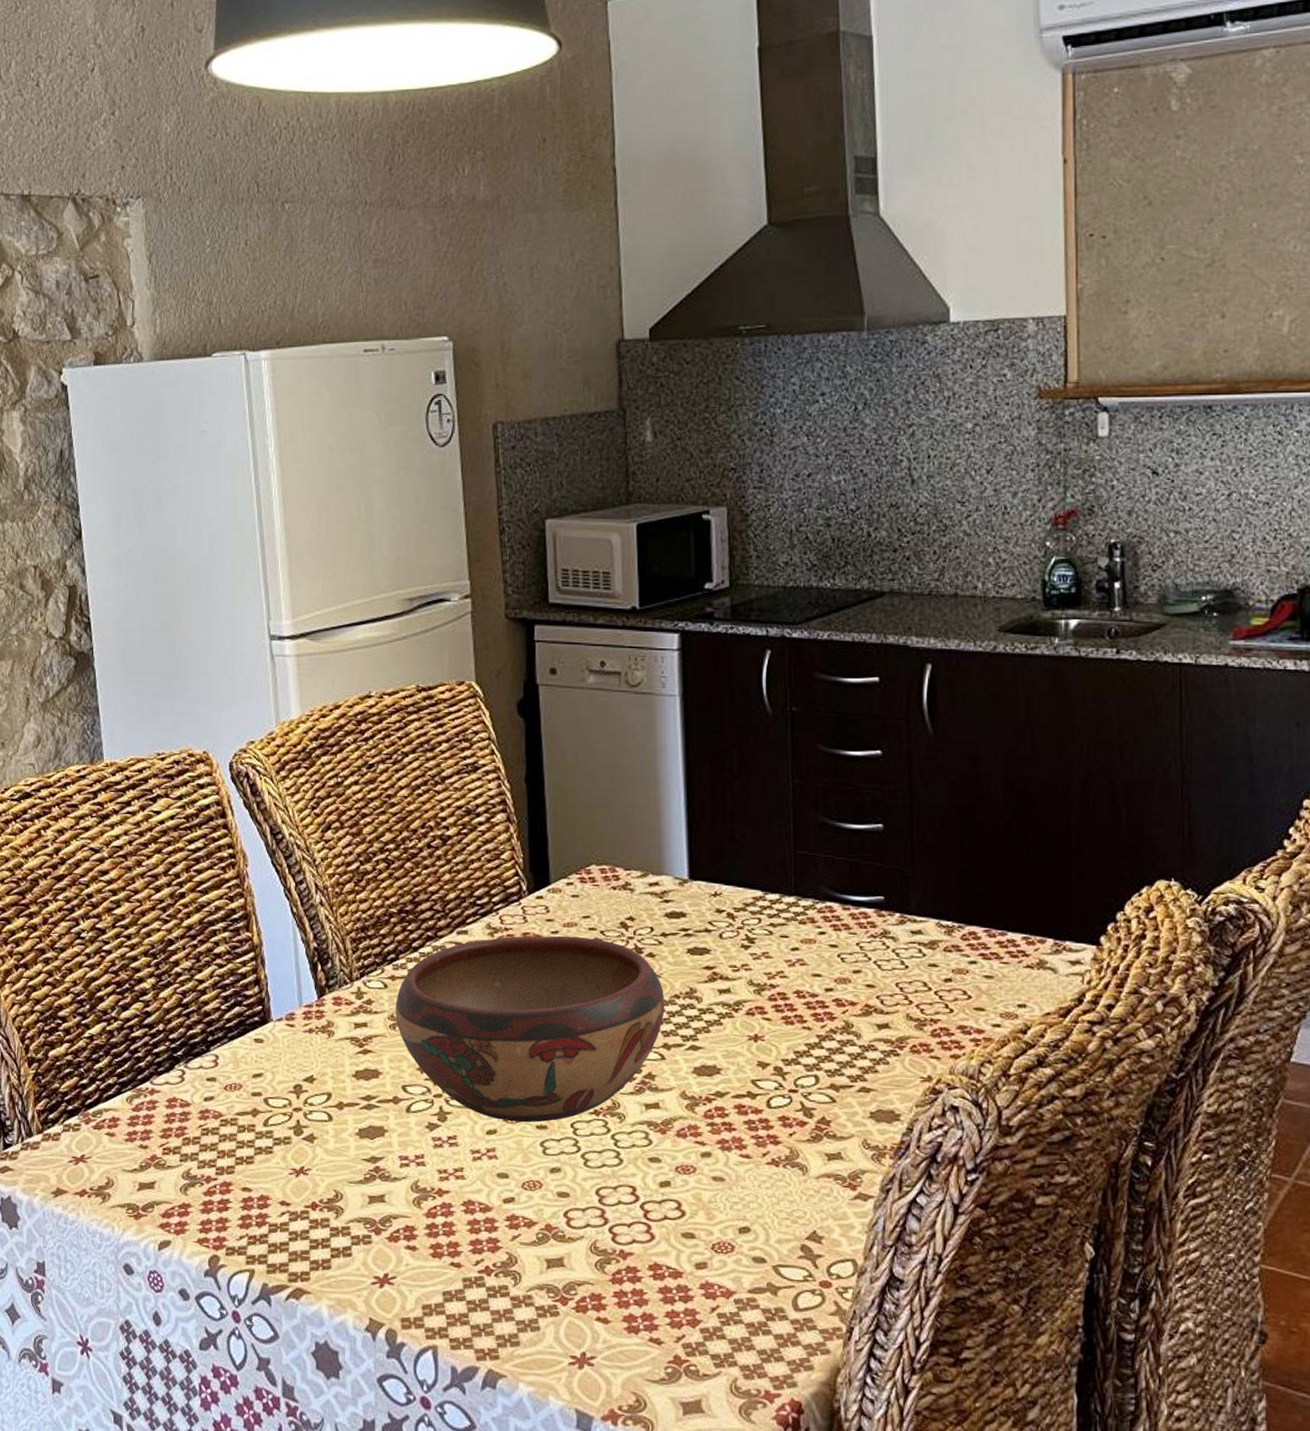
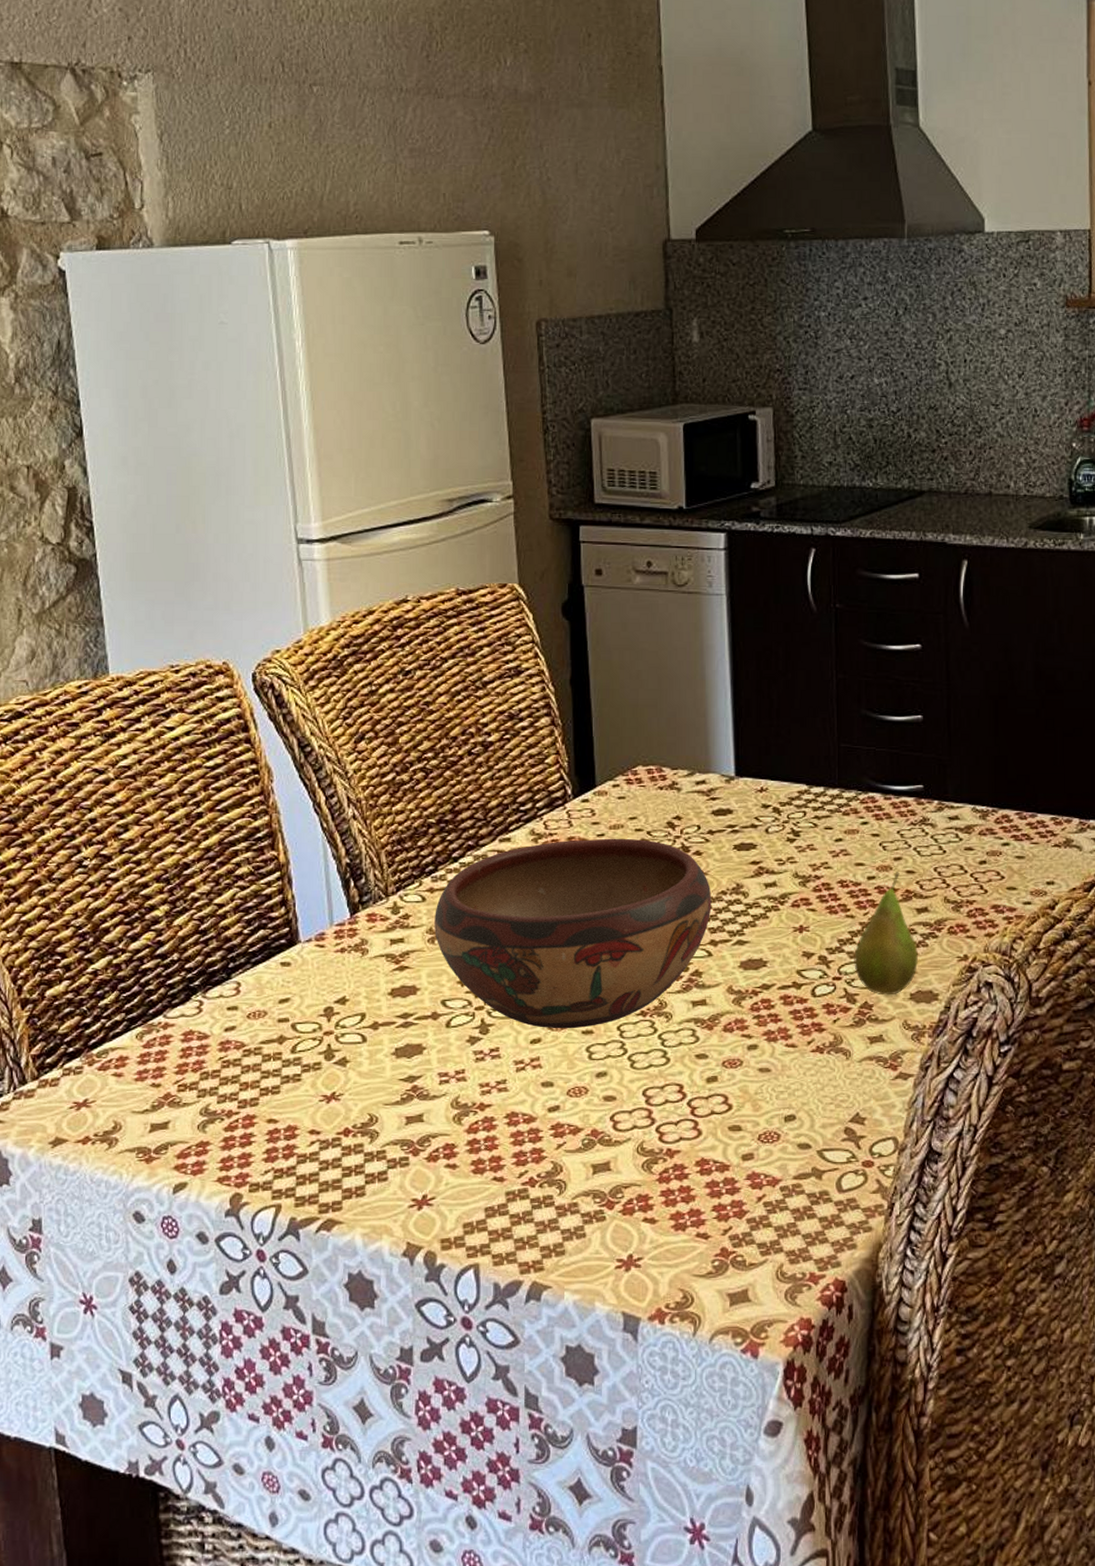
fruit: none [811,985,879,1113] -> present [854,872,919,996]

